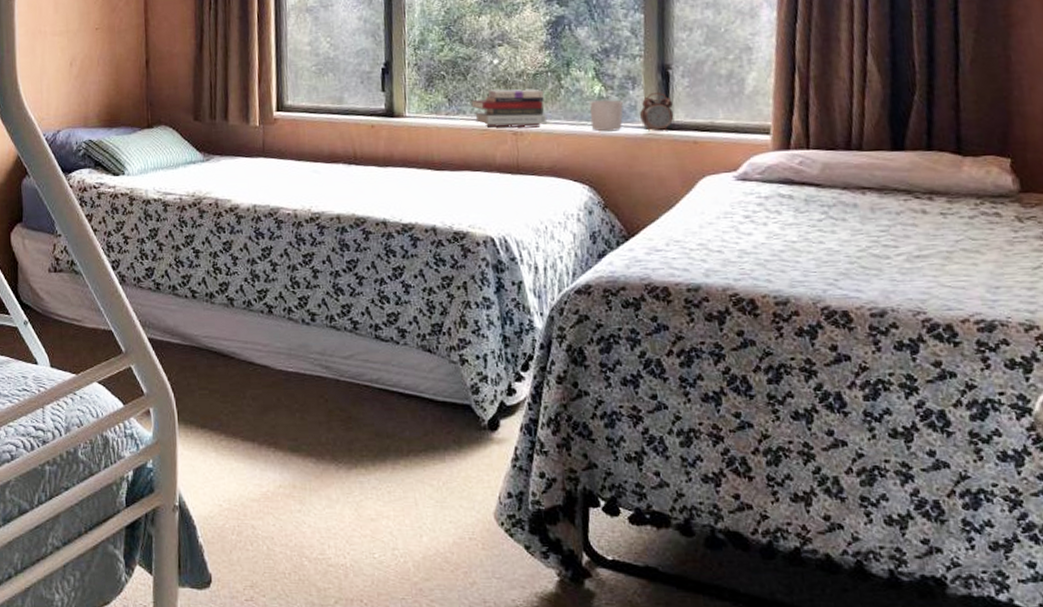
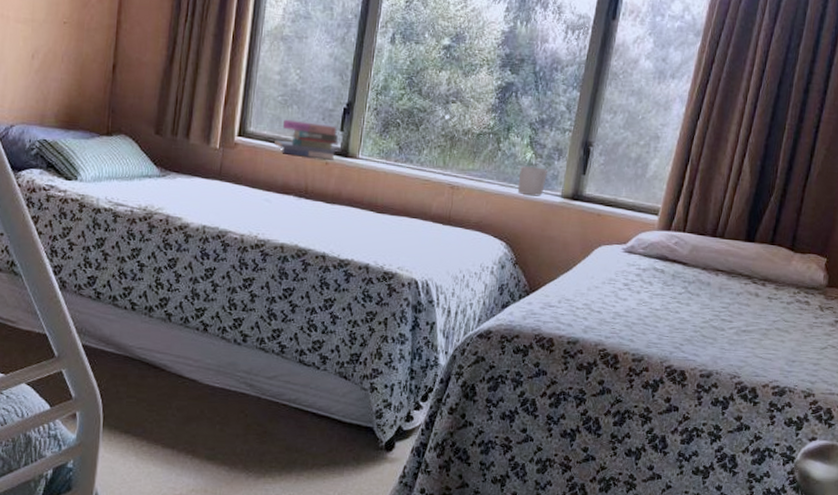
books: none [314,86,381,123] -> present [274,118,338,160]
books: present [471,88,548,128] -> none [419,143,483,184]
alarm clock: present [639,92,674,132] -> none [558,166,588,202]

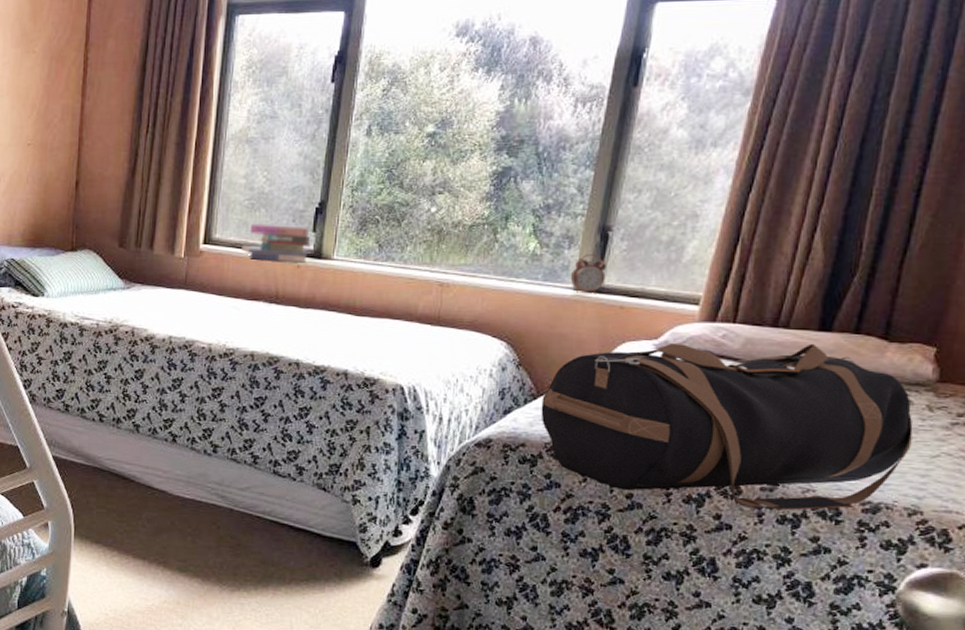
mug: present [517,166,548,197] -> none [519,258,556,290]
duffel bag: none [532,247,809,394] -> present [541,342,913,511]
alarm clock: none [558,166,588,202] -> present [570,254,606,294]

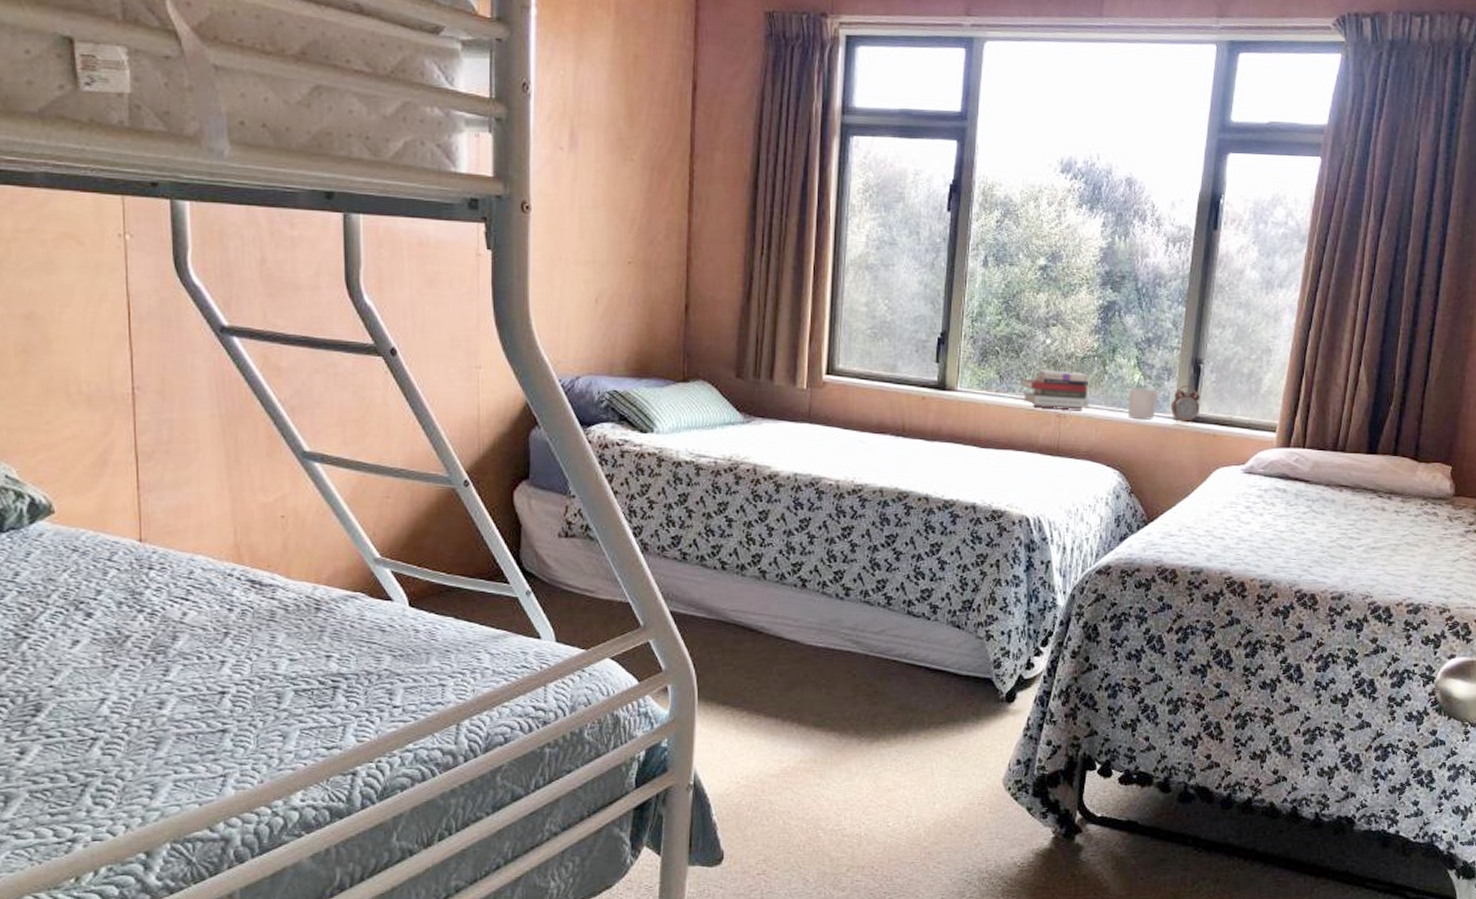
books: present [242,222,310,263] -> none [866,352,933,394]
books: none [401,238,477,280] -> present [1021,370,1090,411]
mug: none [519,258,556,290] -> present [1127,389,1158,420]
duffel bag: present [541,342,913,511] -> none [1152,465,1439,617]

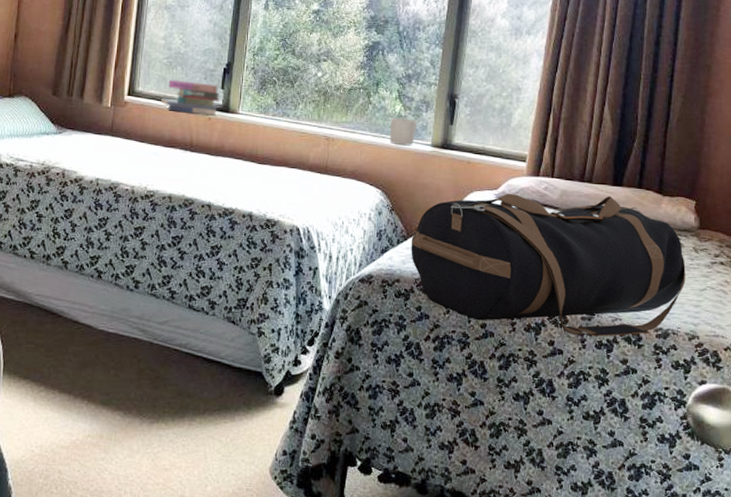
books: none [866,352,933,394] -> present [161,78,219,116]
books: present [1021,370,1090,411] -> none [295,98,355,136]
duffel bag: none [1152,465,1439,617] -> present [411,193,686,337]
alarm clock: present [1170,386,1200,423] -> none [428,117,455,150]

